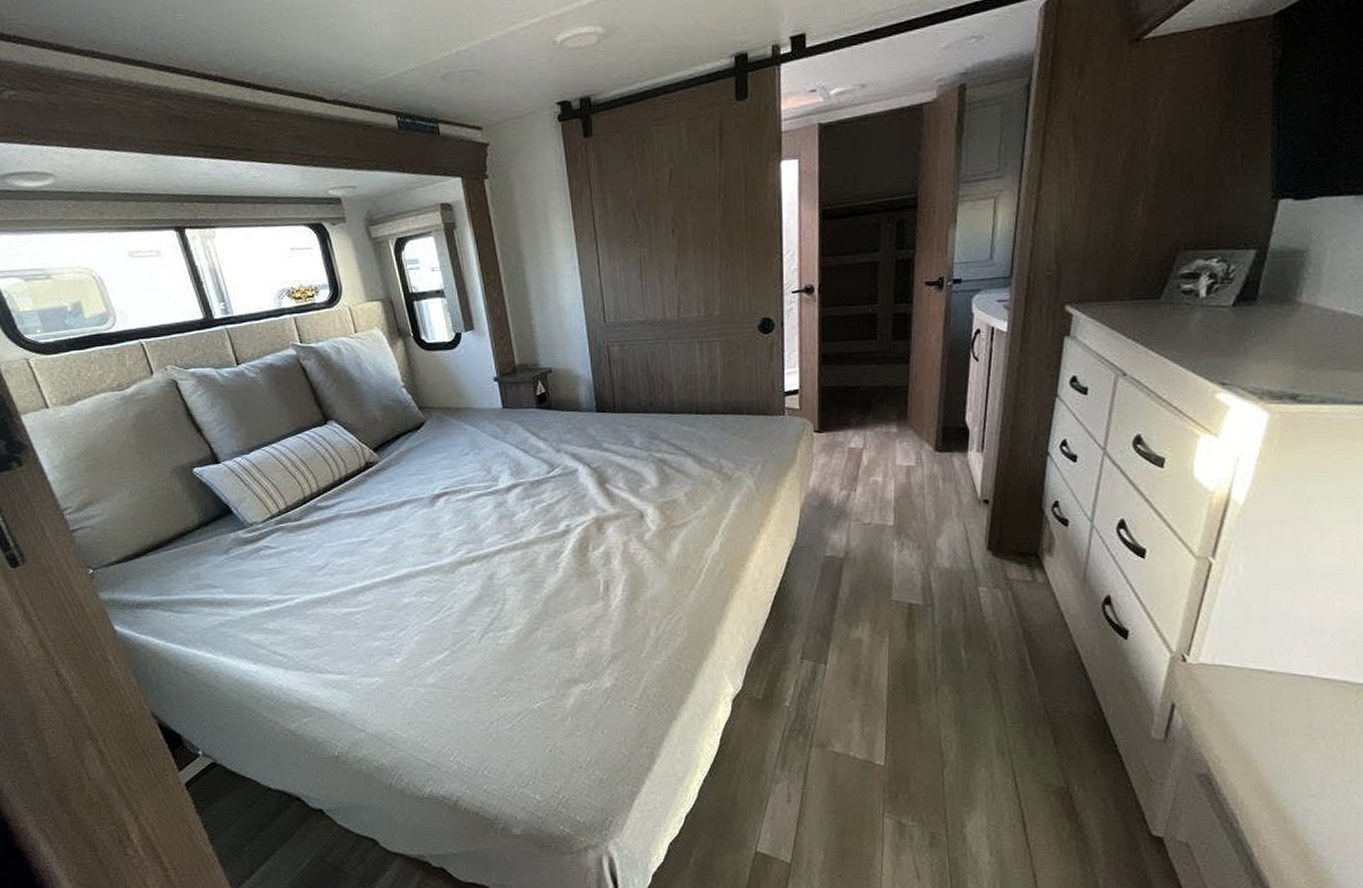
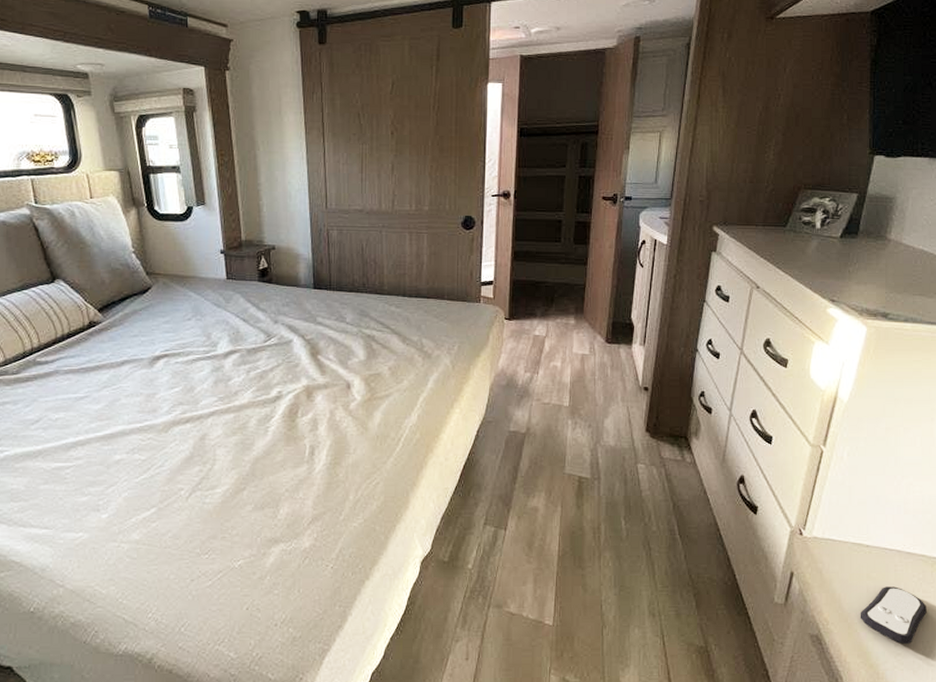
remote control: none [1261,718,1349,785] -> present [860,586,927,645]

